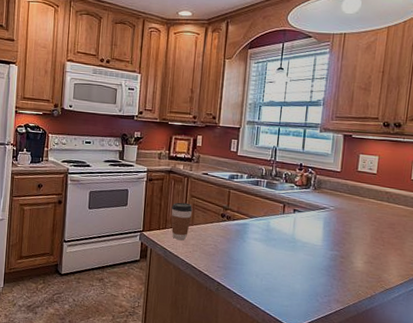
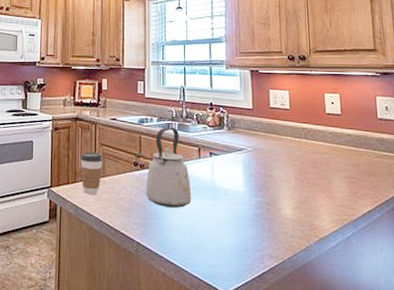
kettle: none [229,183,273,256] -> present [145,126,192,208]

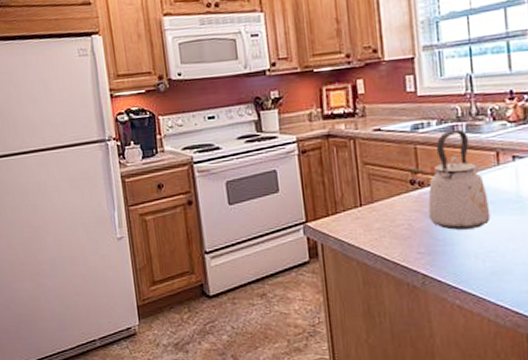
coffee cup: present [80,152,103,195] -> none [339,173,370,226]

